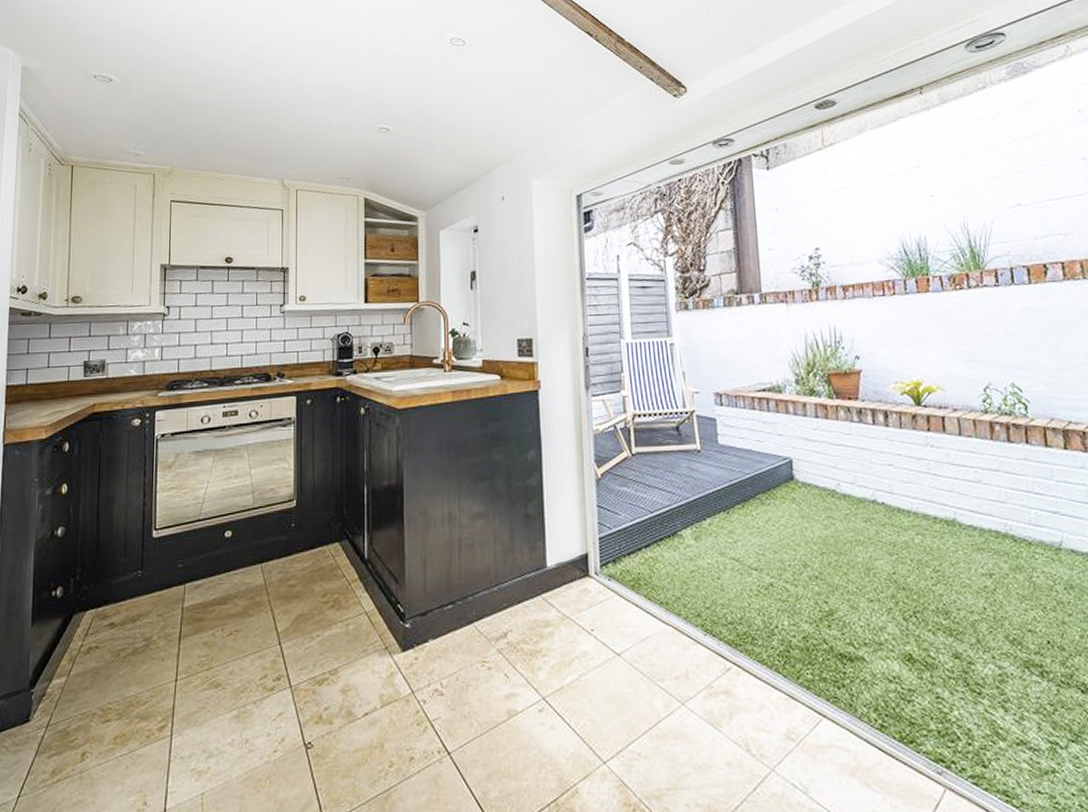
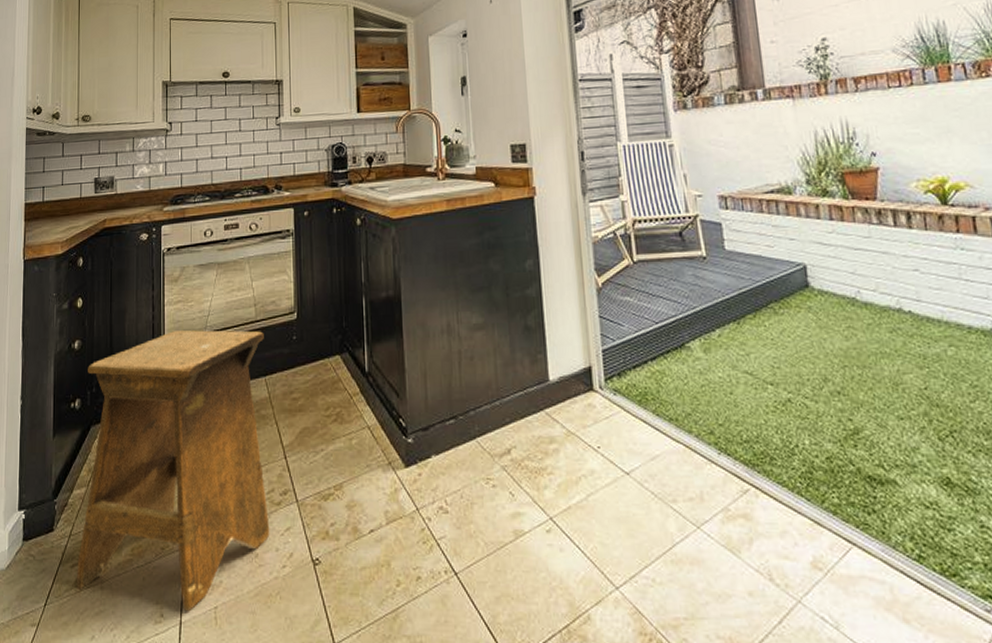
stool: none [54,517,262,797] -> present [77,330,270,611]

